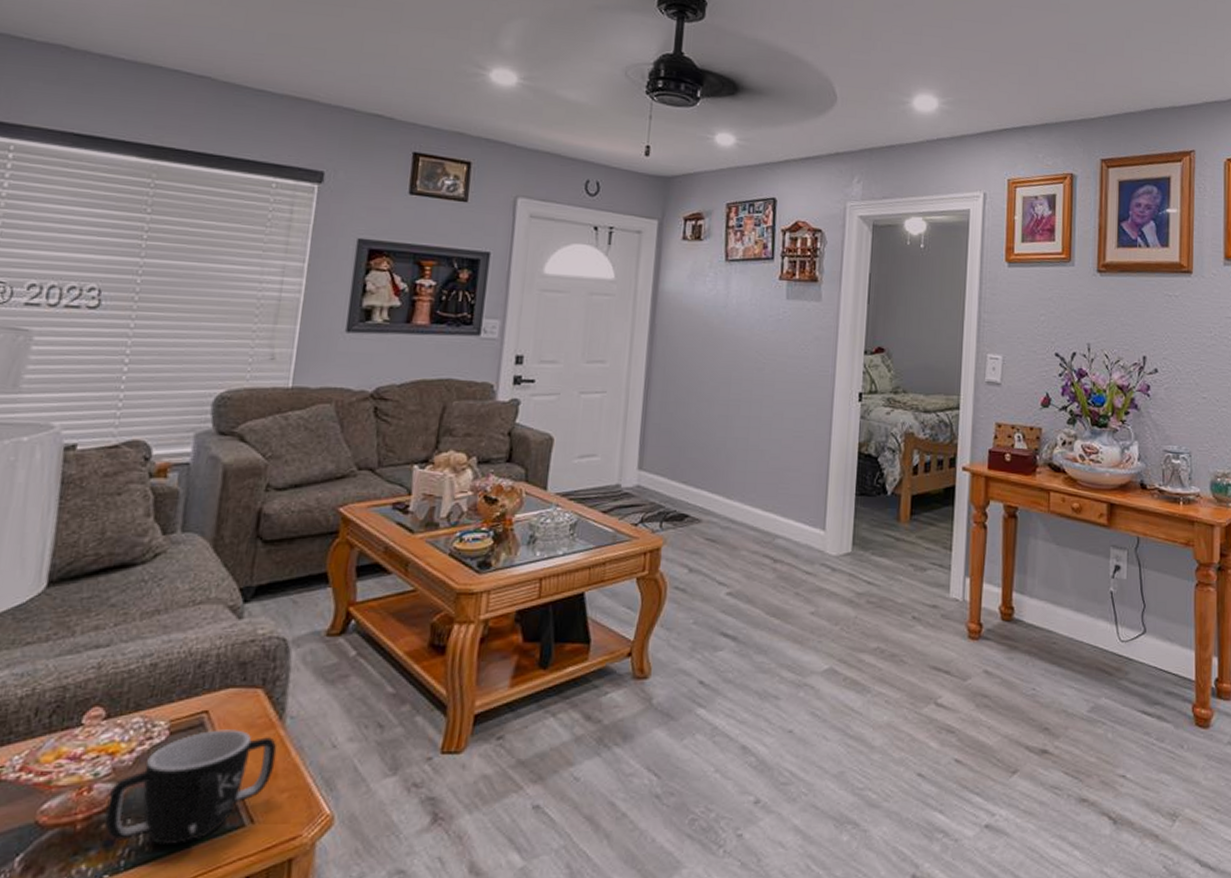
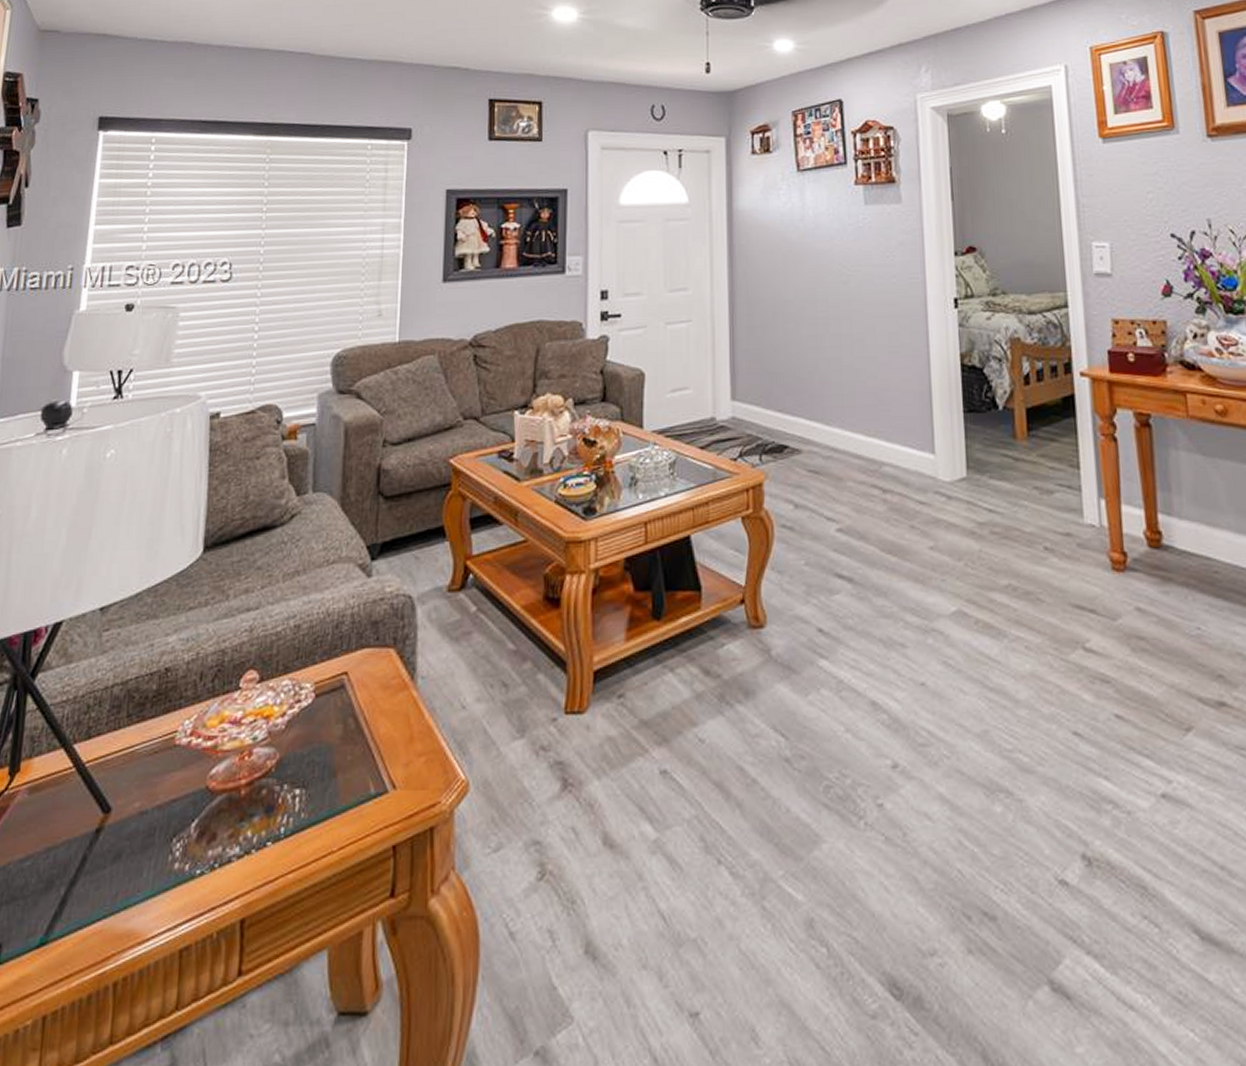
mug: present [104,729,277,846] -> none [265,691,412,812]

